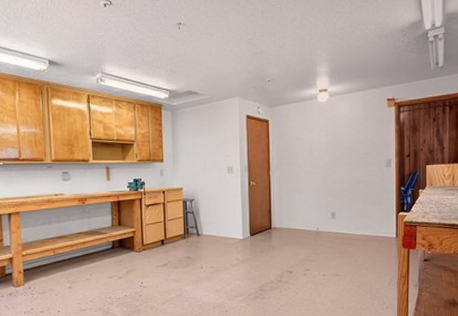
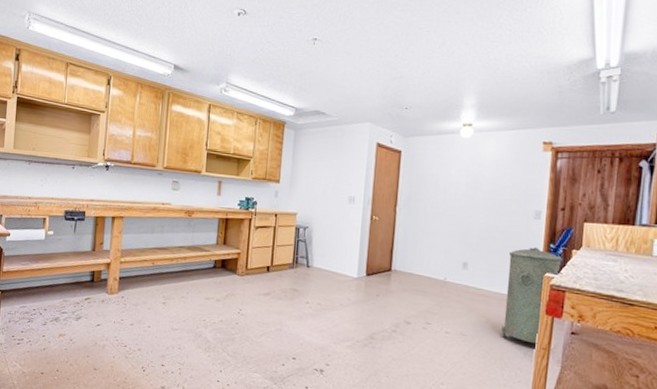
trash can: none [368,191,413,274] -> present [501,246,563,344]

